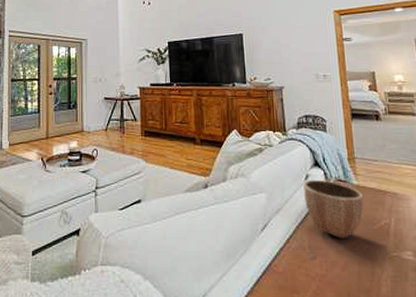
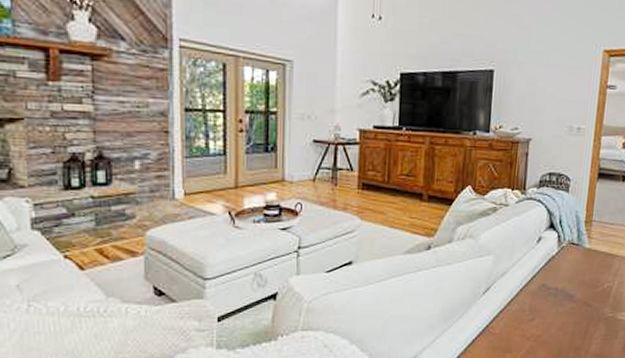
decorative bowl: present [303,179,364,239] -> none [533,242,592,302]

